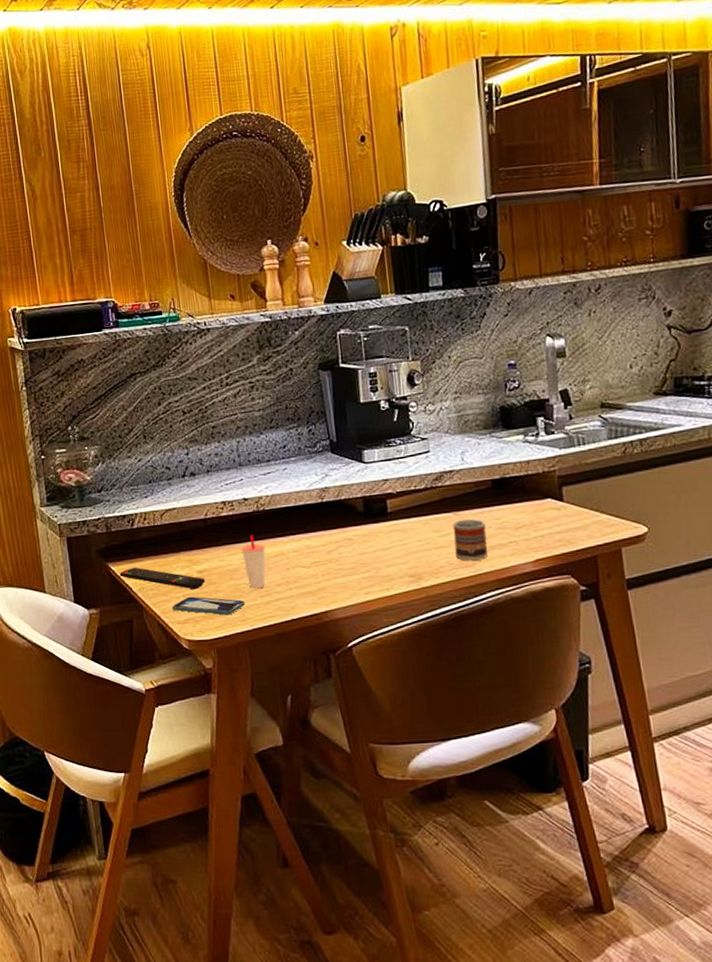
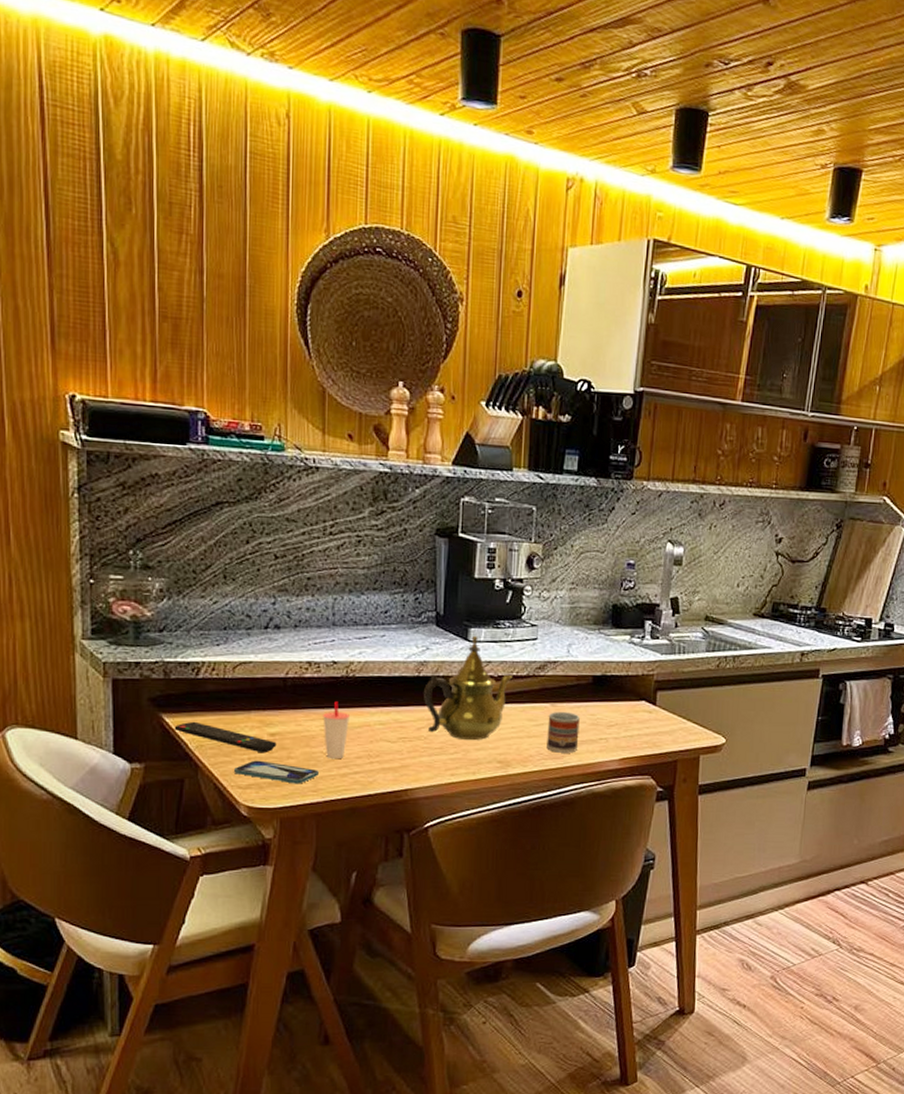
teapot: none [329,456,412,558] -> present [424,635,513,741]

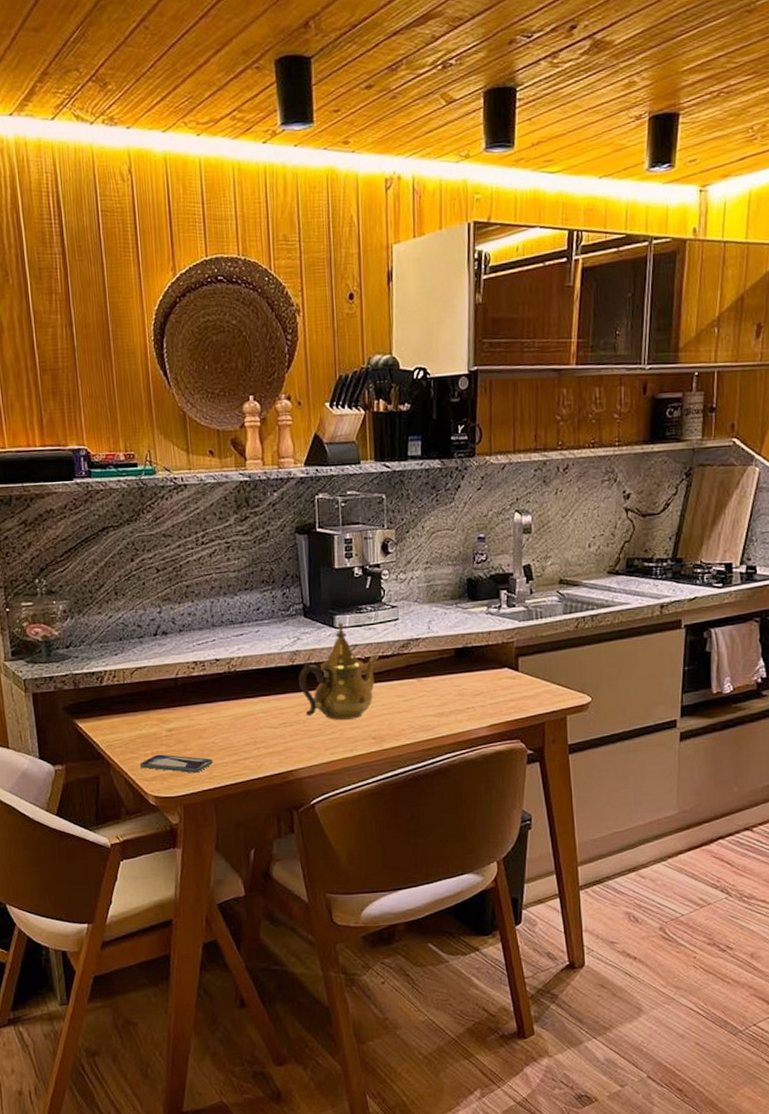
remote control: present [174,721,277,753] -> none [86,724,174,748]
cup: present [323,701,350,758] -> none [211,695,235,747]
cup: present [547,712,580,753] -> none [415,685,447,725]

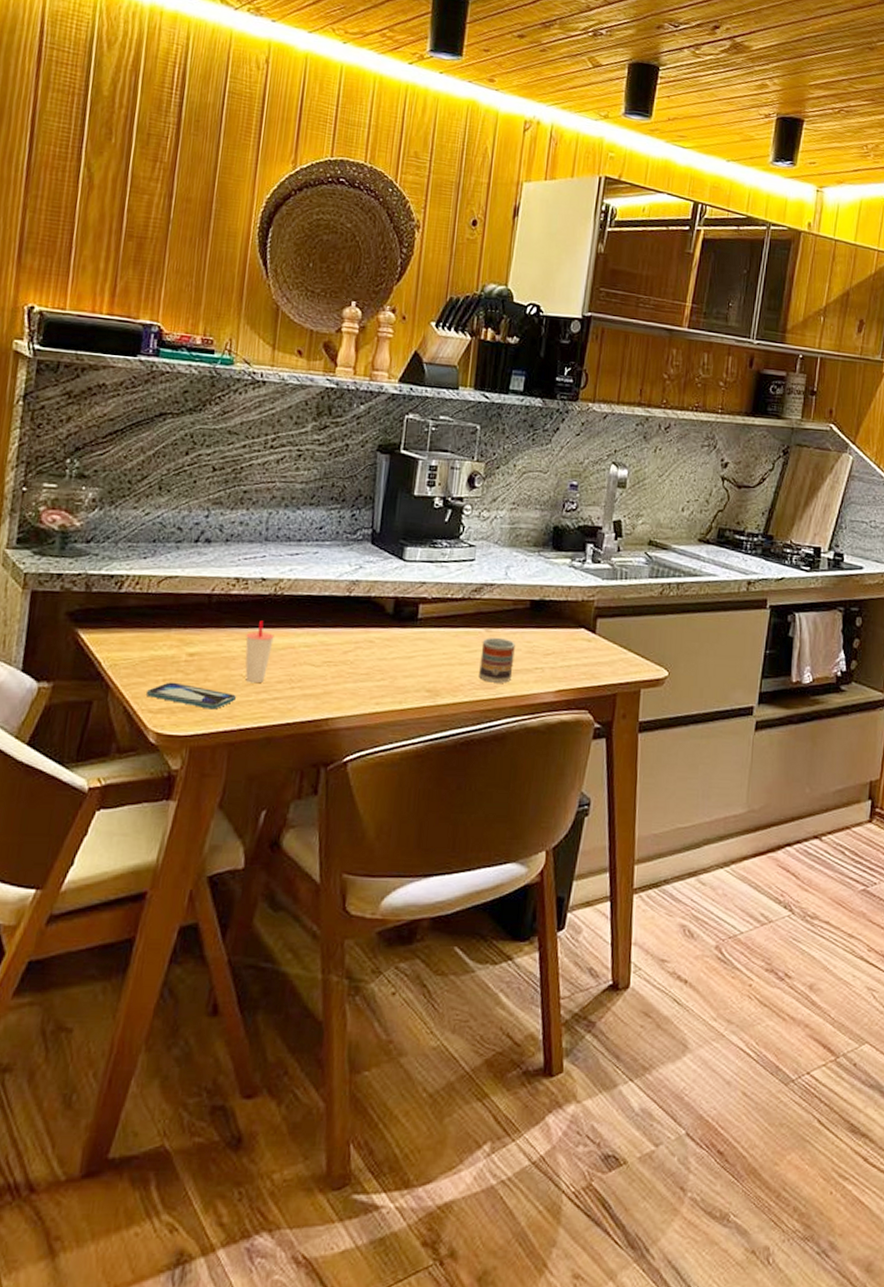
cup: none [211,695,235,747] -> present [245,620,274,682]
teapot: present [299,622,379,721] -> none [353,554,448,667]
cup: none [415,685,447,725] -> present [479,638,515,683]

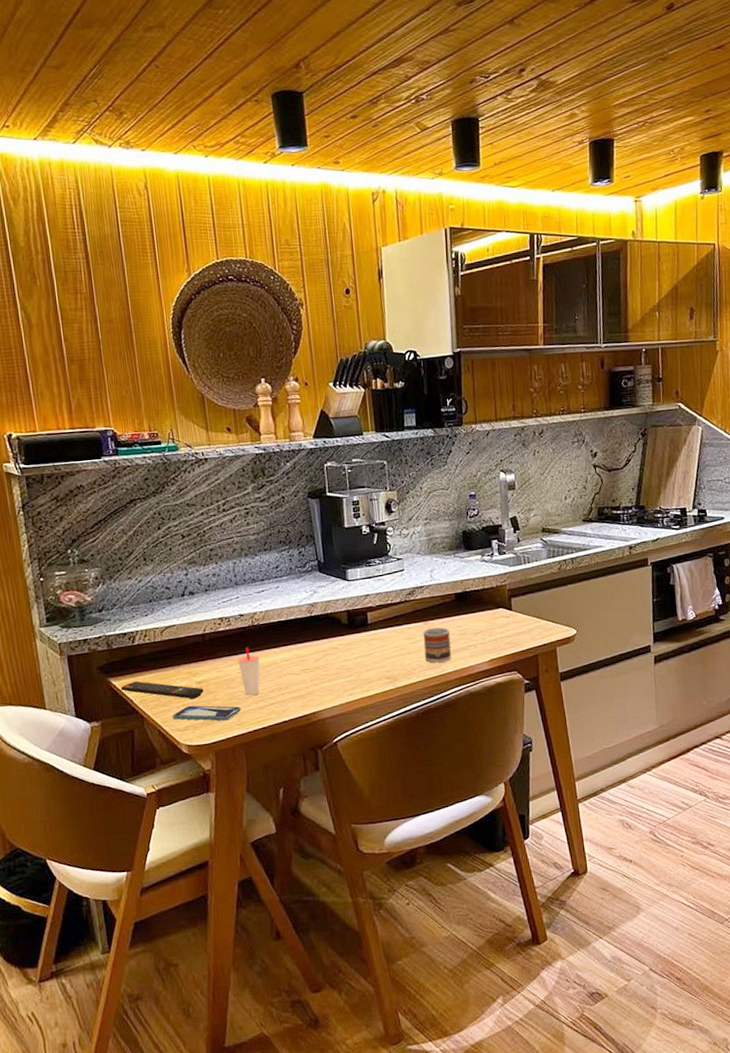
remote control: none [88,638,195,675] -> present [120,680,204,699]

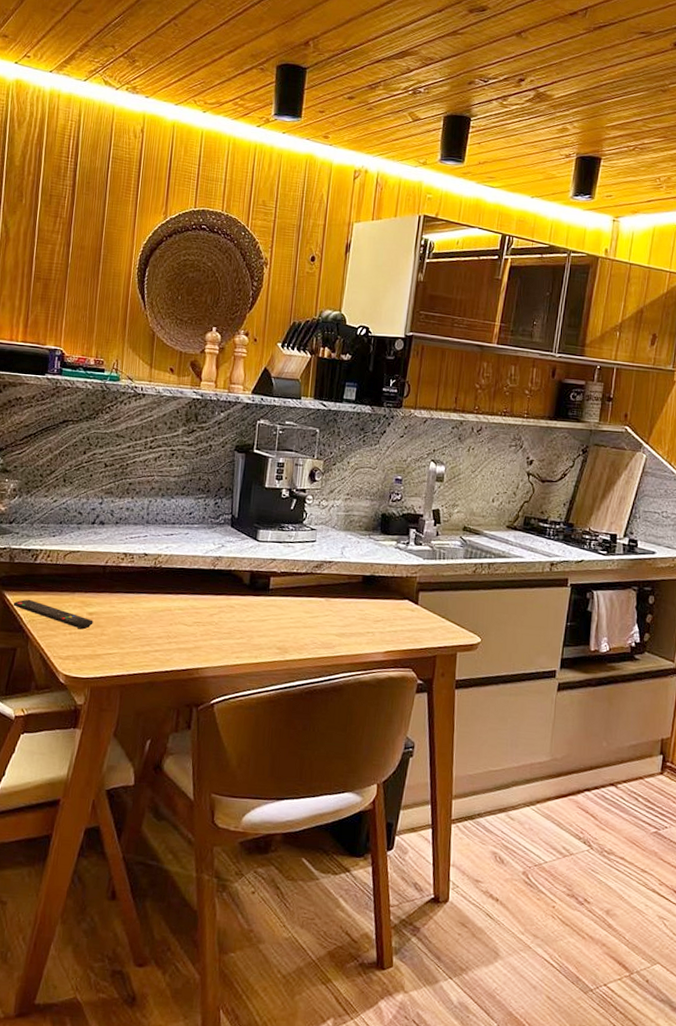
smartphone: present [173,705,241,721] -> none [57,635,126,658]
cup: present [238,647,260,695] -> none [132,588,155,638]
cup: present [422,627,452,663] -> none [320,606,350,644]

